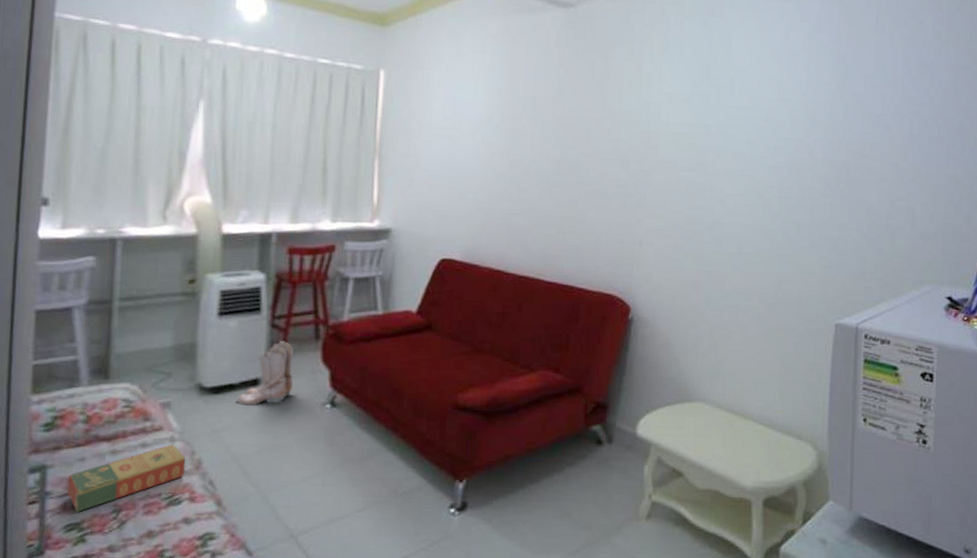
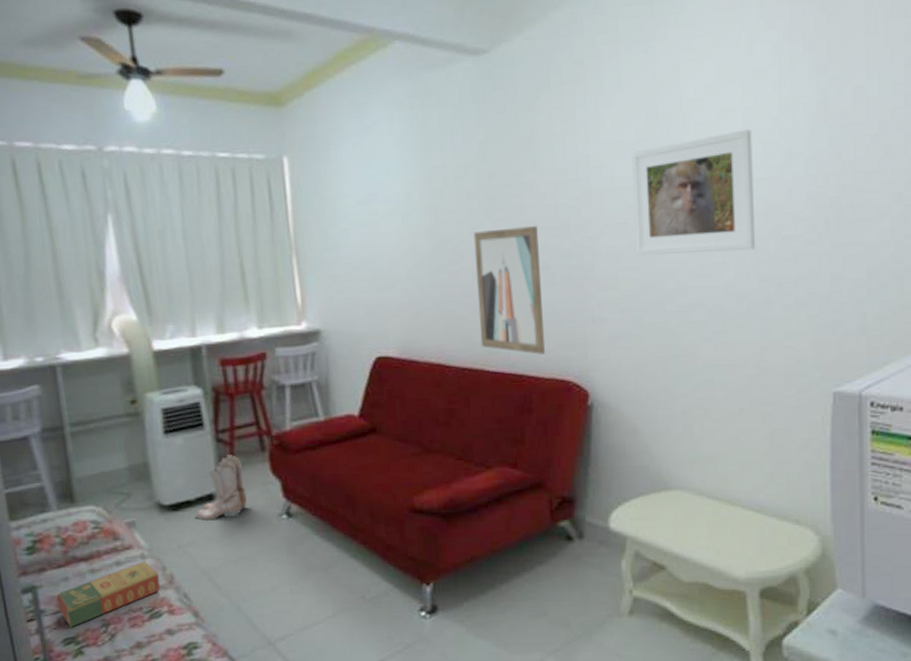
wall art: none [539,155,601,270] -> present [473,226,546,354]
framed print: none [682,97,784,197] -> present [632,129,755,256]

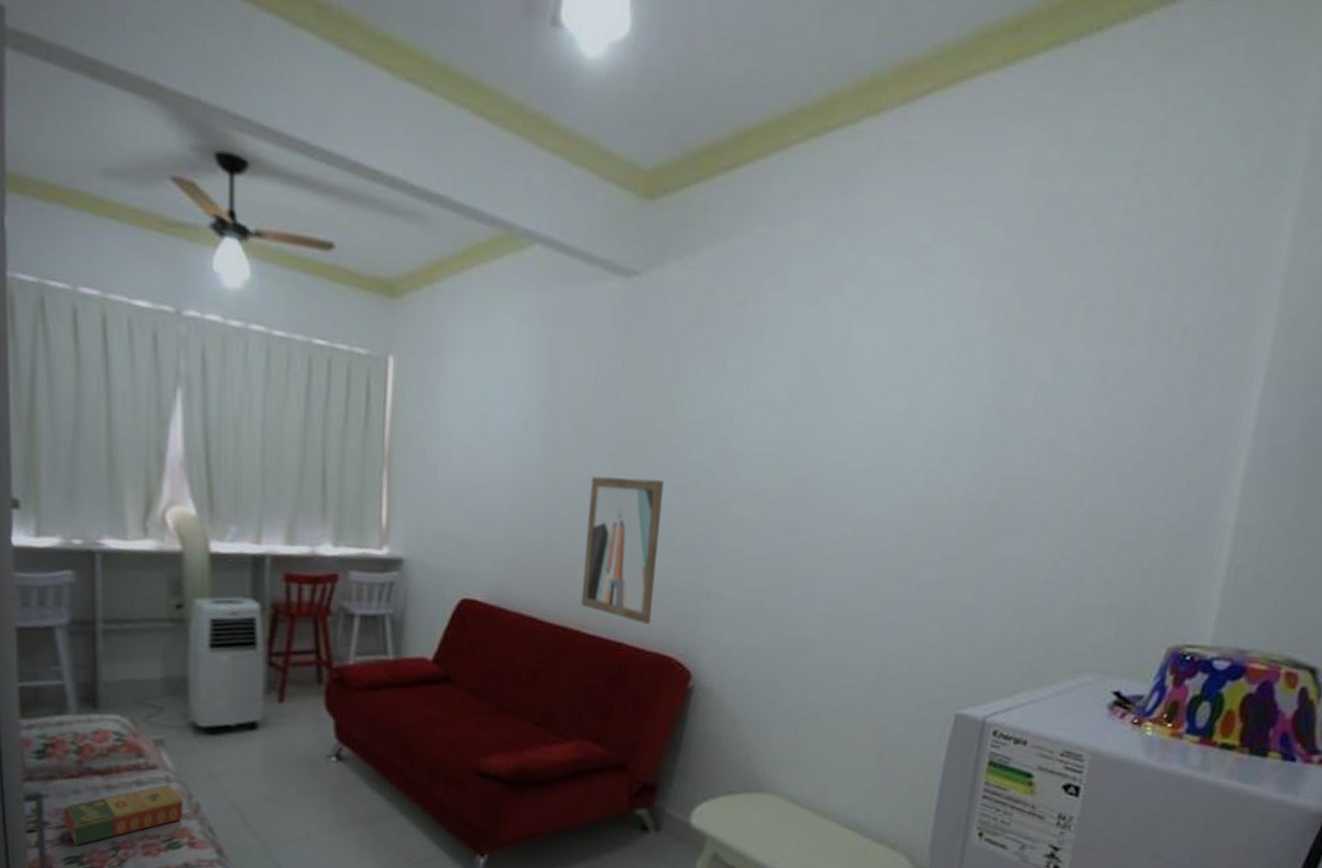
boots: present [194,455,247,521] -> none [232,682,294,751]
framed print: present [632,129,755,256] -> none [768,410,918,546]

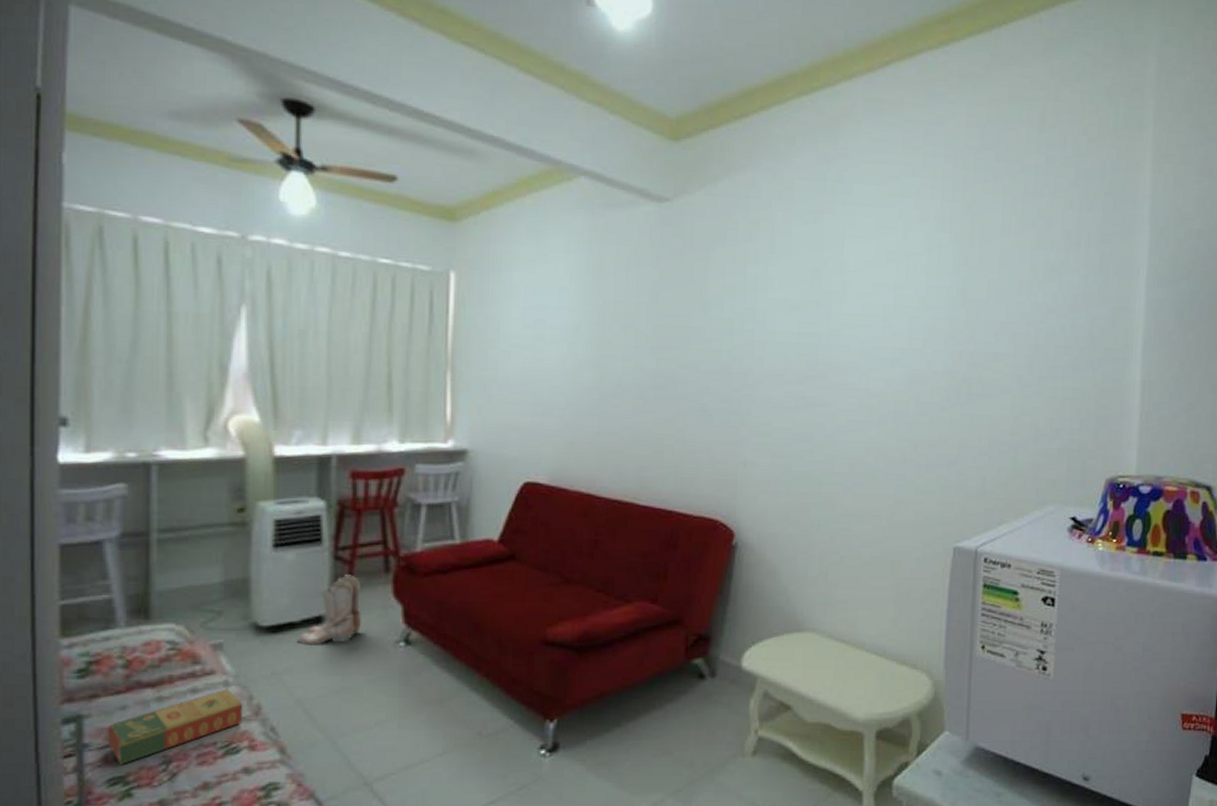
boots: none [232,682,294,751] -> present [296,574,361,645]
wall art: present [580,476,664,624] -> none [633,367,701,492]

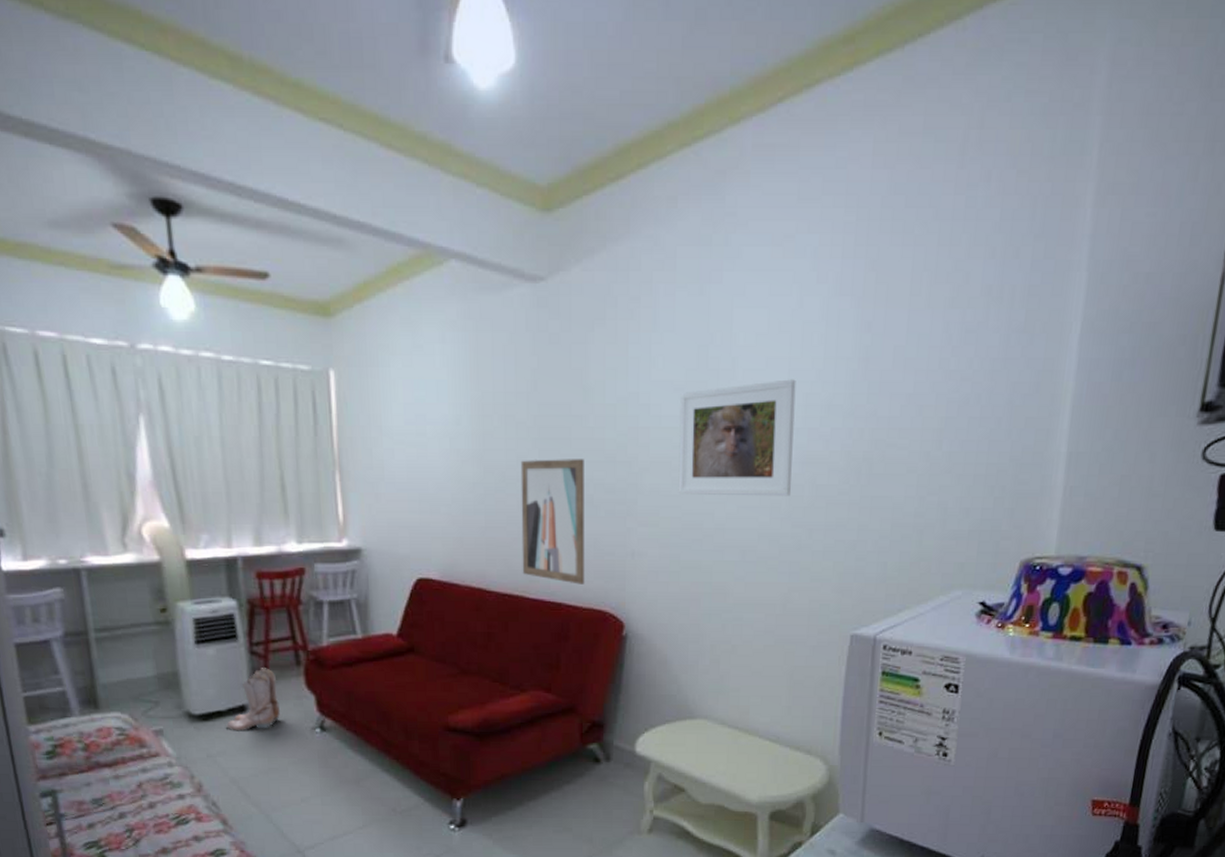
book: present [107,689,243,766] -> none [78,769,188,833]
wall art: none [633,367,701,492] -> present [520,459,585,585]
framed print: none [790,303,902,412] -> present [678,379,796,497]

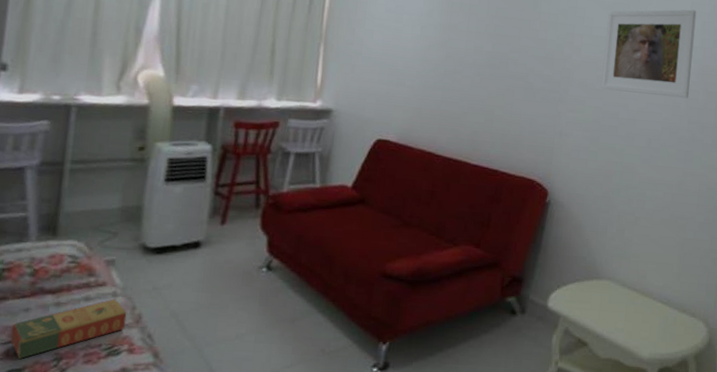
book: none [78,769,188,833] -> present [10,299,127,360]
boots: present [225,668,280,731] -> none [177,208,234,266]
wall art: present [520,459,585,585] -> none [467,50,529,156]

